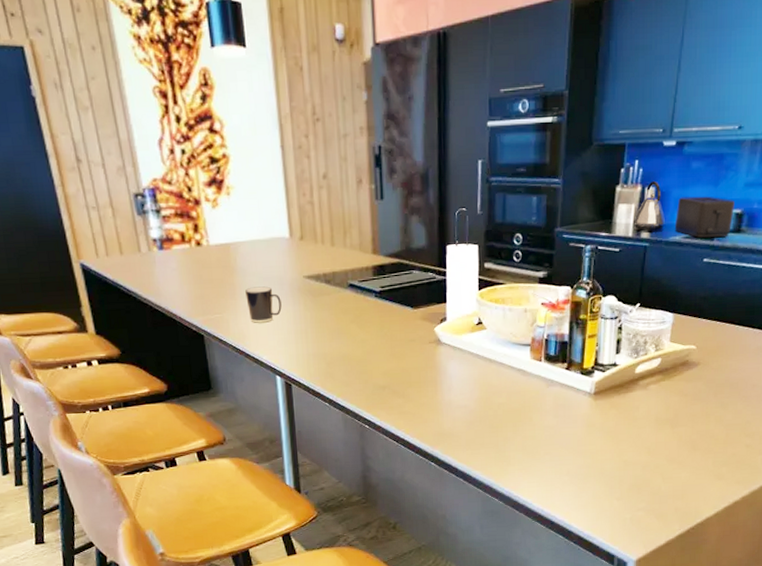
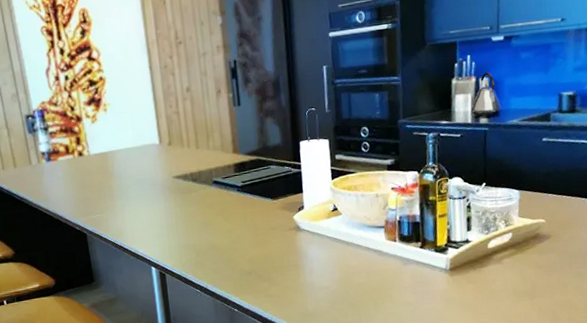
mug: present [245,286,282,323] -> none [122,187,154,220]
toaster: present [674,196,735,238] -> none [511,82,567,120]

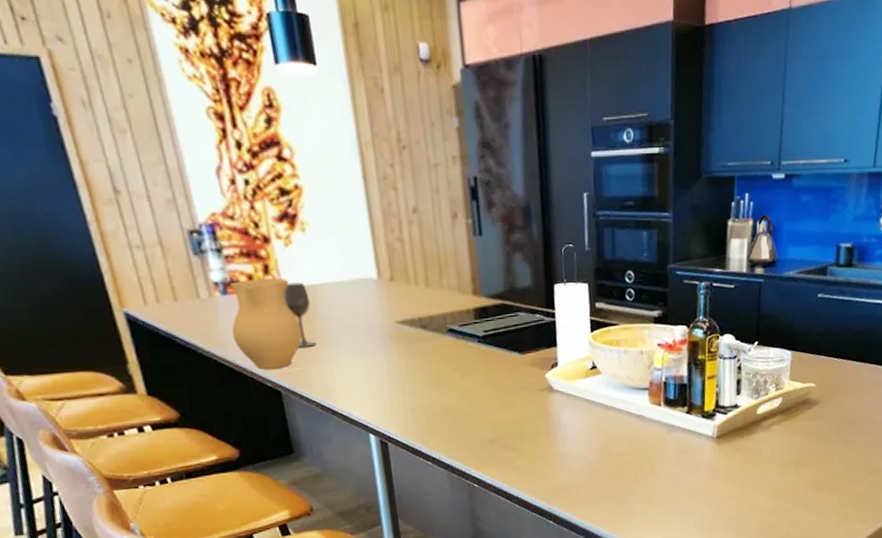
ceramic pitcher: none [52,147,103,217] -> present [231,277,303,369]
wine glass: none [90,149,113,199] -> present [283,282,316,348]

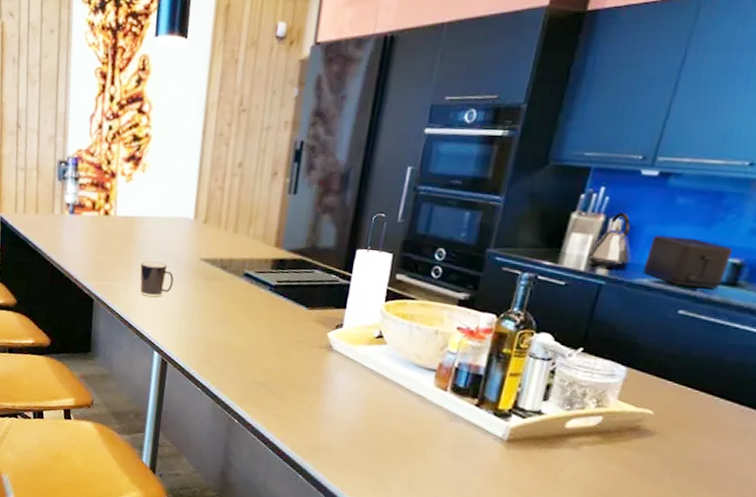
ceramic pitcher: present [231,277,303,369] -> none [69,204,122,280]
wine glass: present [283,282,316,348] -> none [114,212,135,268]
mug: none [329,334,372,376] -> present [140,261,174,298]
toaster: none [788,230,845,273] -> present [643,235,732,289]

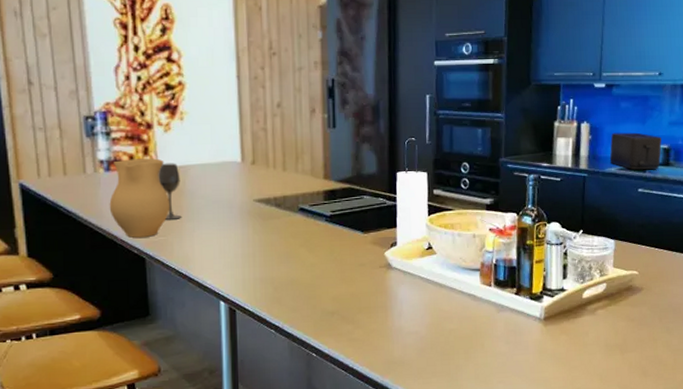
ceramic pitcher: none [69,204,122,280] -> present [109,158,170,238]
wine glass: none [114,212,135,268] -> present [158,163,181,220]
mug: present [140,261,174,298] -> none [193,209,230,246]
kettle: present [587,212,633,271] -> none [572,117,602,164]

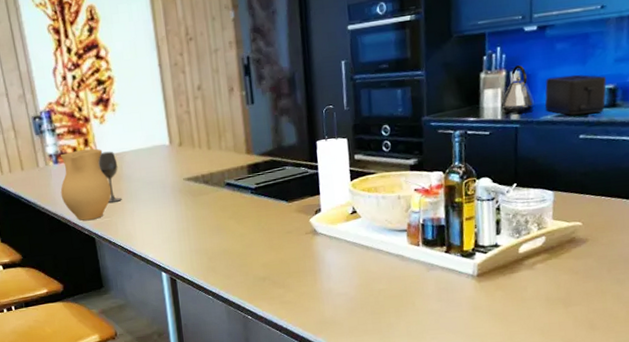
kettle: none [572,117,602,164] -> present [501,64,535,115]

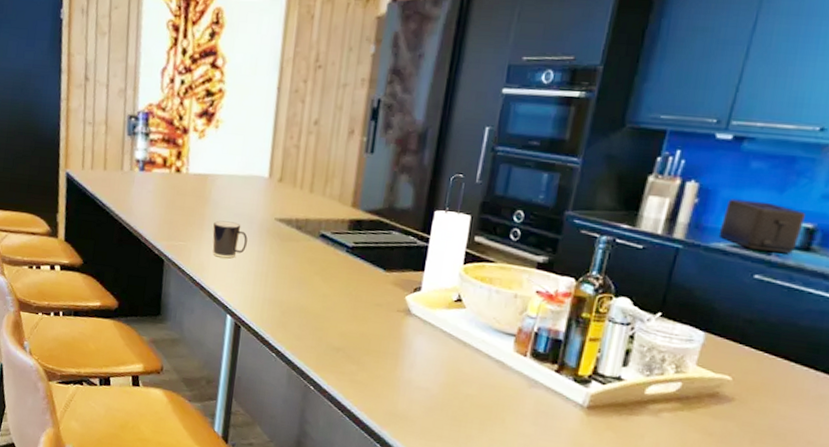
ceramic pitcher: present [60,148,112,221] -> none [138,161,194,240]
wine glass: present [98,151,122,203] -> none [186,169,207,227]
mug: none [131,190,165,224] -> present [212,220,248,259]
kettle: present [501,64,535,115] -> none [665,175,709,235]

